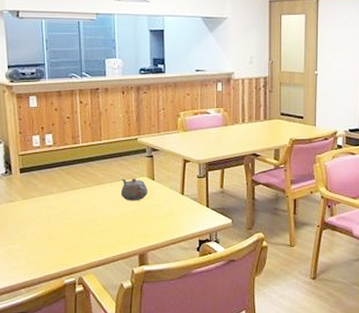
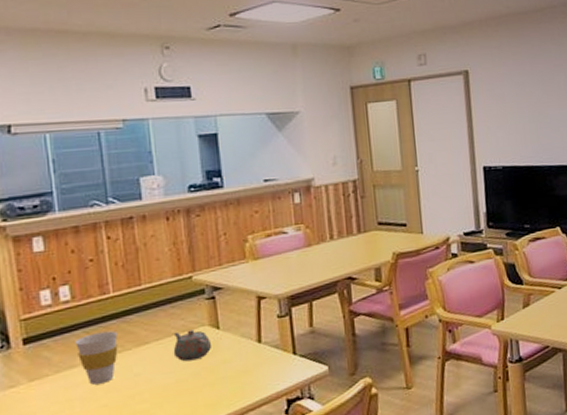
cup: none [54,171,84,208] -> present [75,331,119,385]

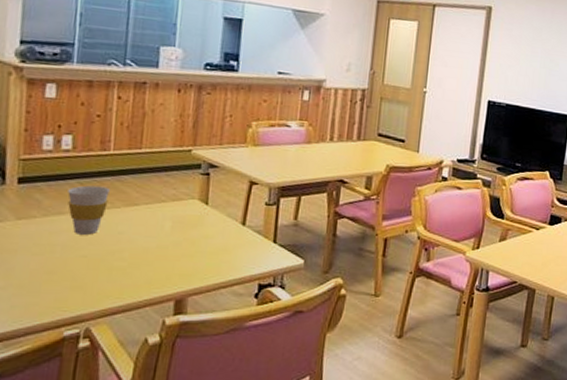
teapot: present [173,329,211,362] -> none [159,199,197,230]

